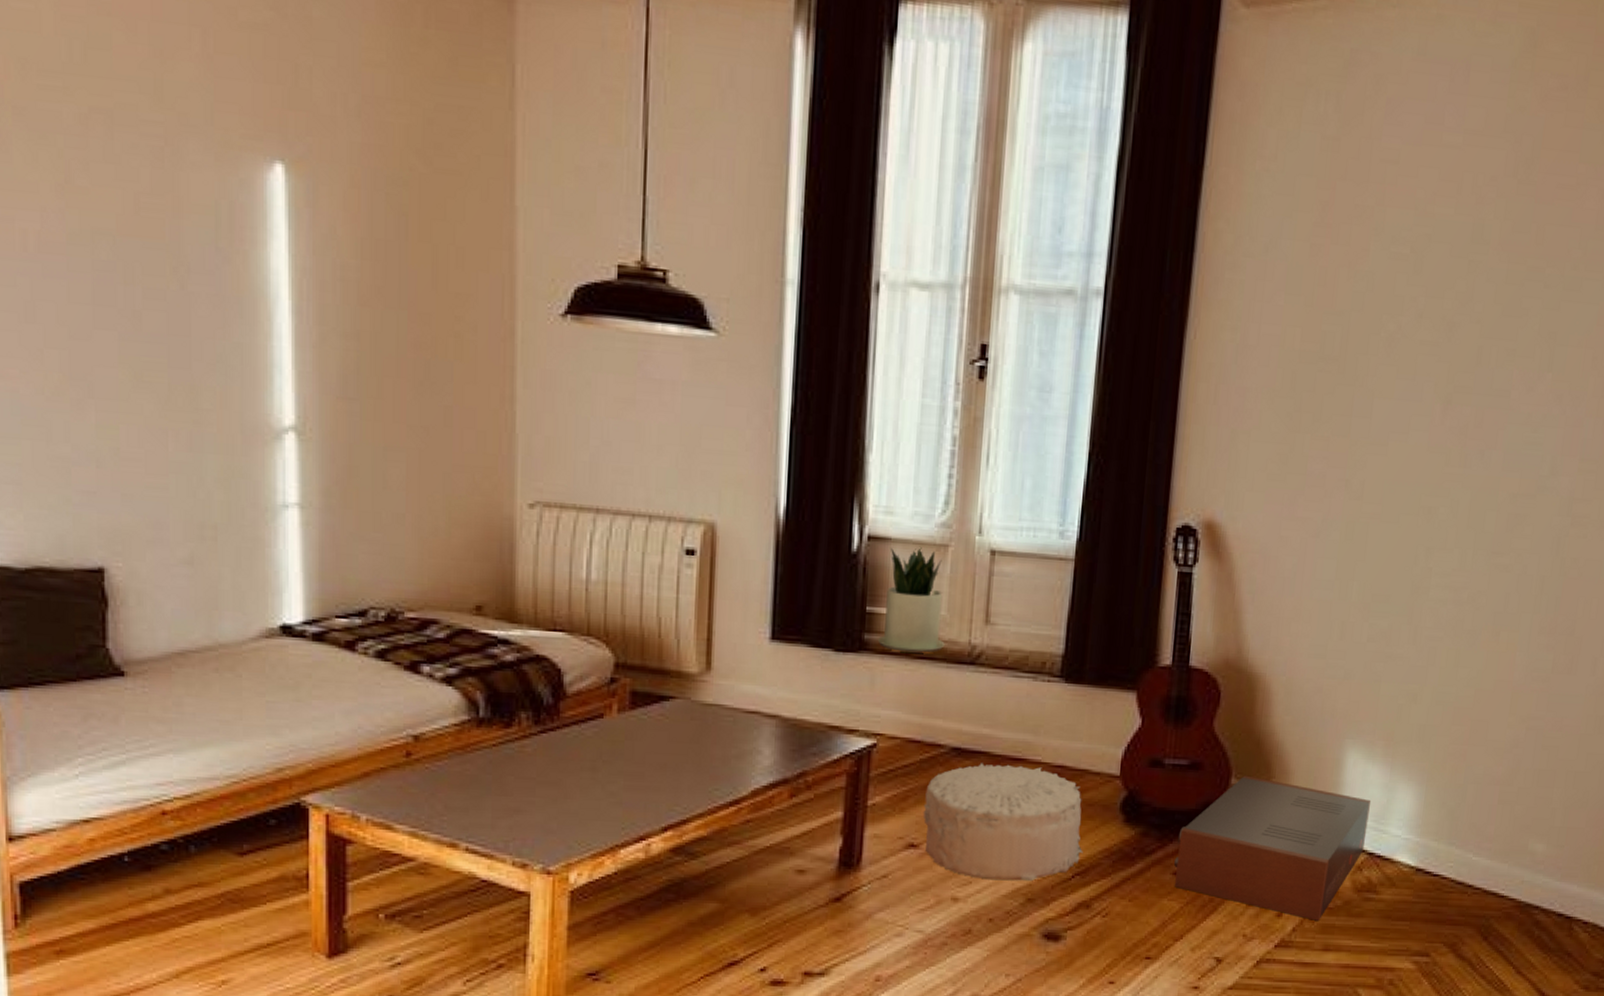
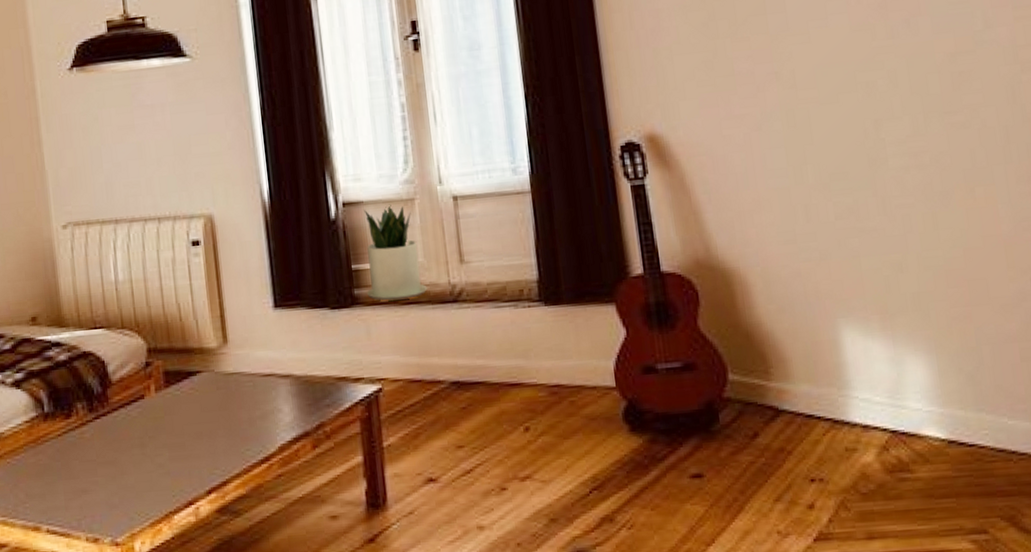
pouf: present [923,763,1083,881] -> none [434,389,596,505]
amplifier: present [1174,775,1372,921] -> none [687,368,885,509]

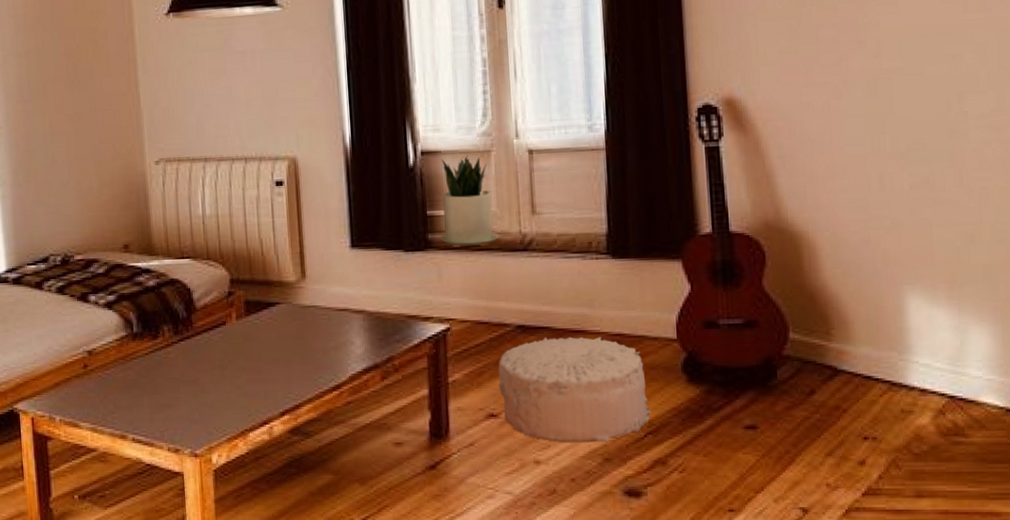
pouf: none [434,389,596,505] -> present [498,336,652,443]

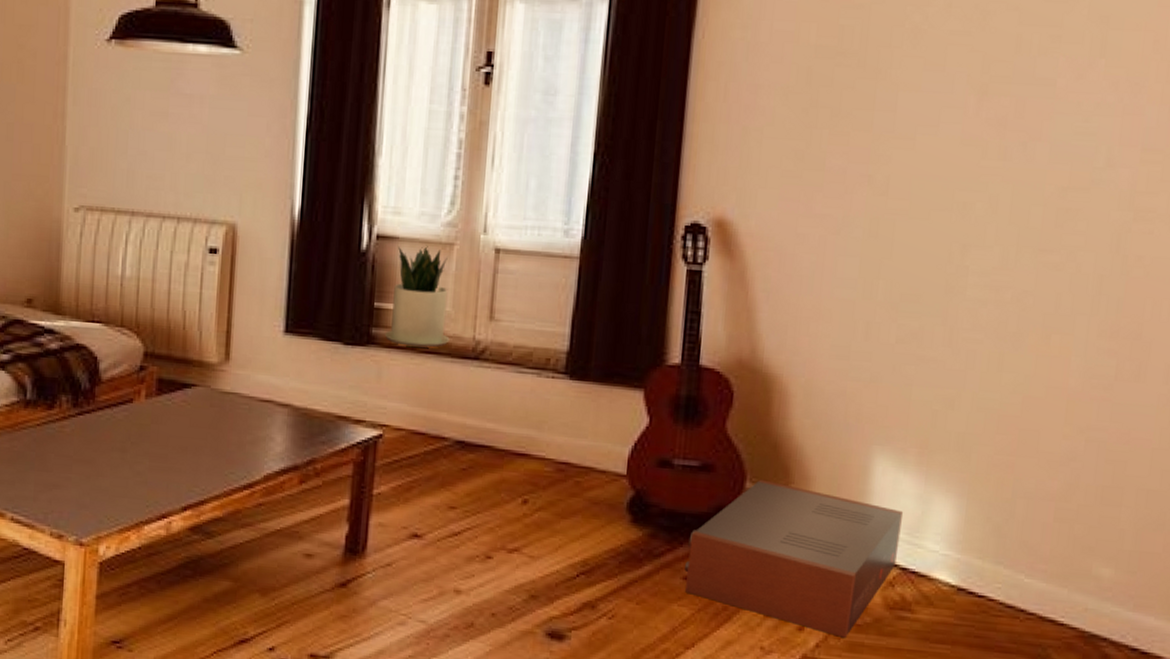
pouf: present [498,336,652,443] -> none [426,457,588,577]
amplifier: none [744,329,944,467] -> present [684,479,904,638]

